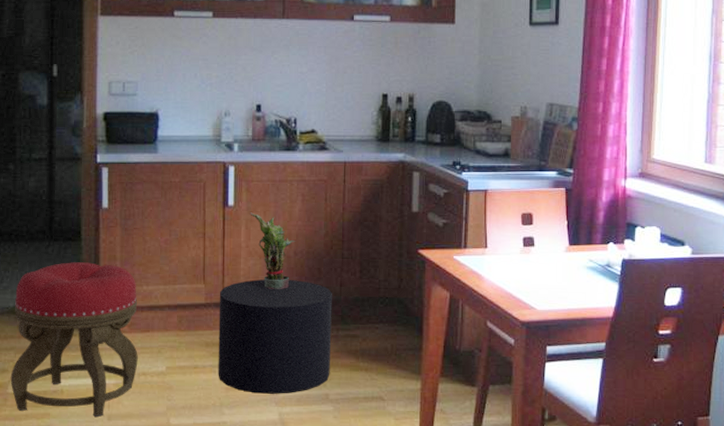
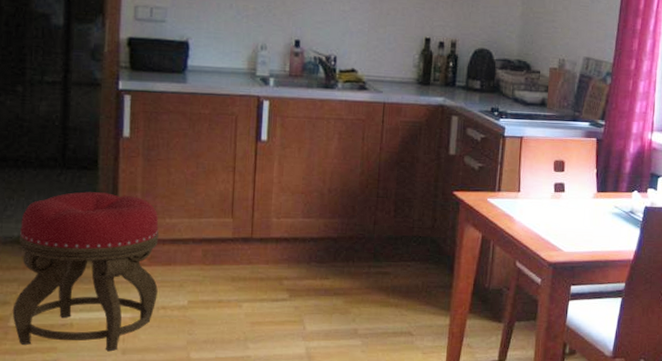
stool: present [218,279,332,394] -> none [243,215,365,329]
potted plant: present [250,212,296,289] -> none [283,148,331,226]

